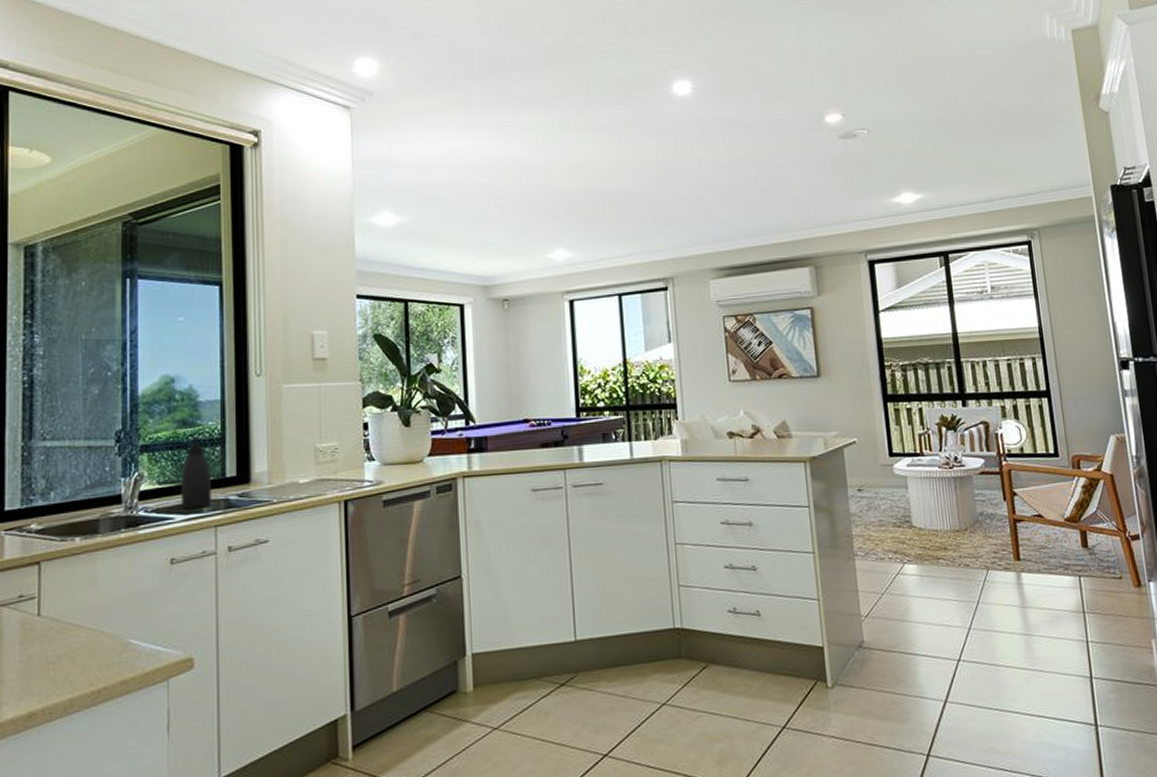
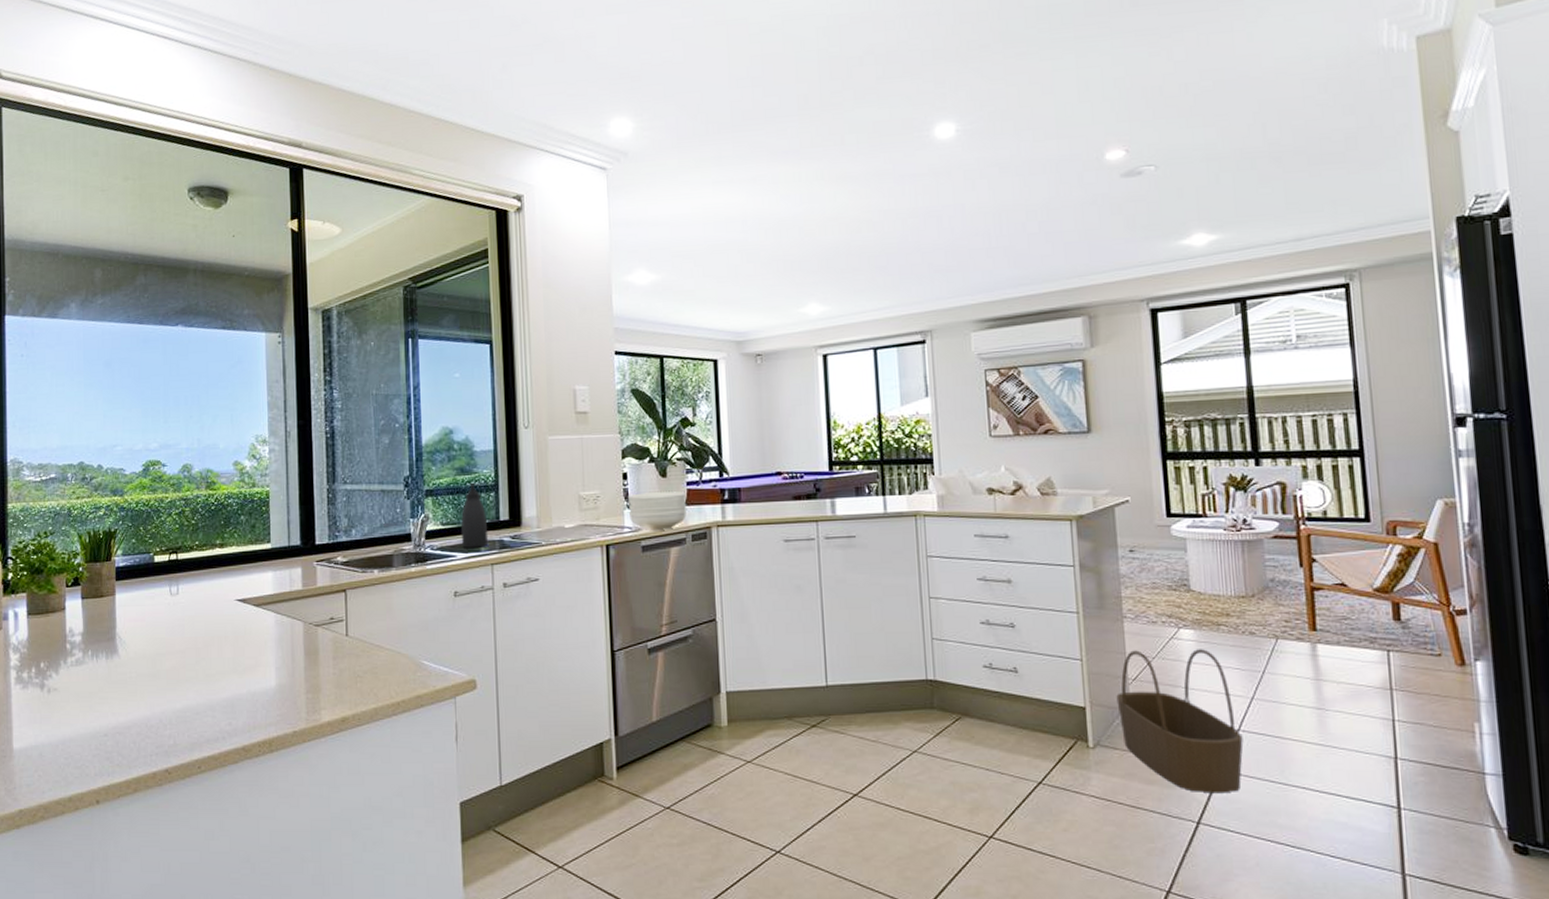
bowl: none [368,441,432,484] -> present [627,491,687,530]
basket: none [851,583,964,725] -> present [1116,649,1244,794]

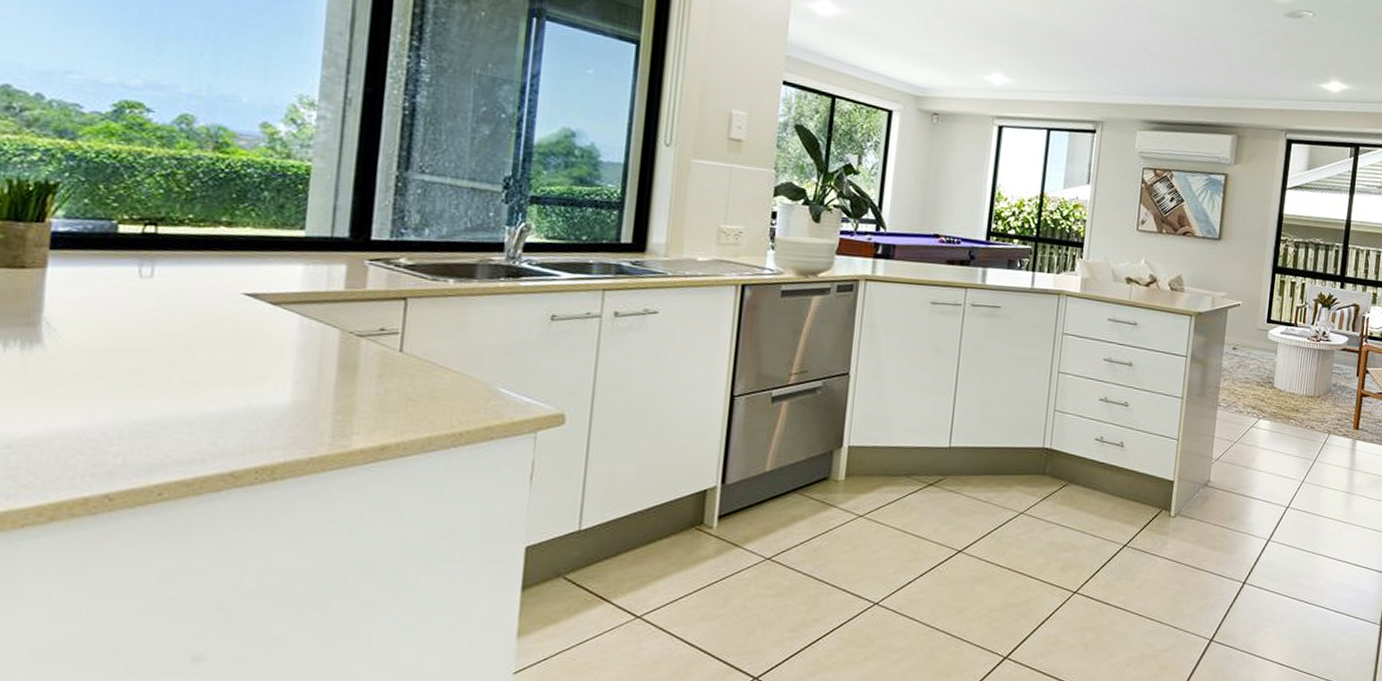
soap dispenser: present [461,482,489,548] -> none [568,195,605,270]
basket: present [1116,649,1244,794] -> none [1199,435,1290,559]

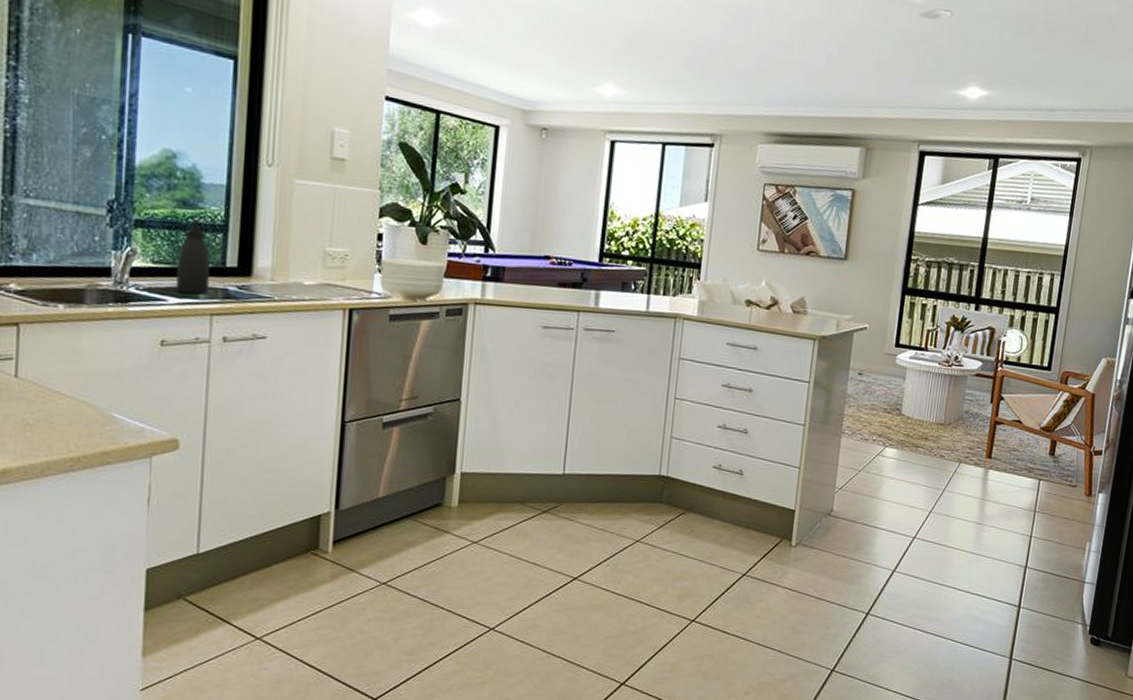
soap dispenser: none [568,195,605,270] -> present [175,218,210,294]

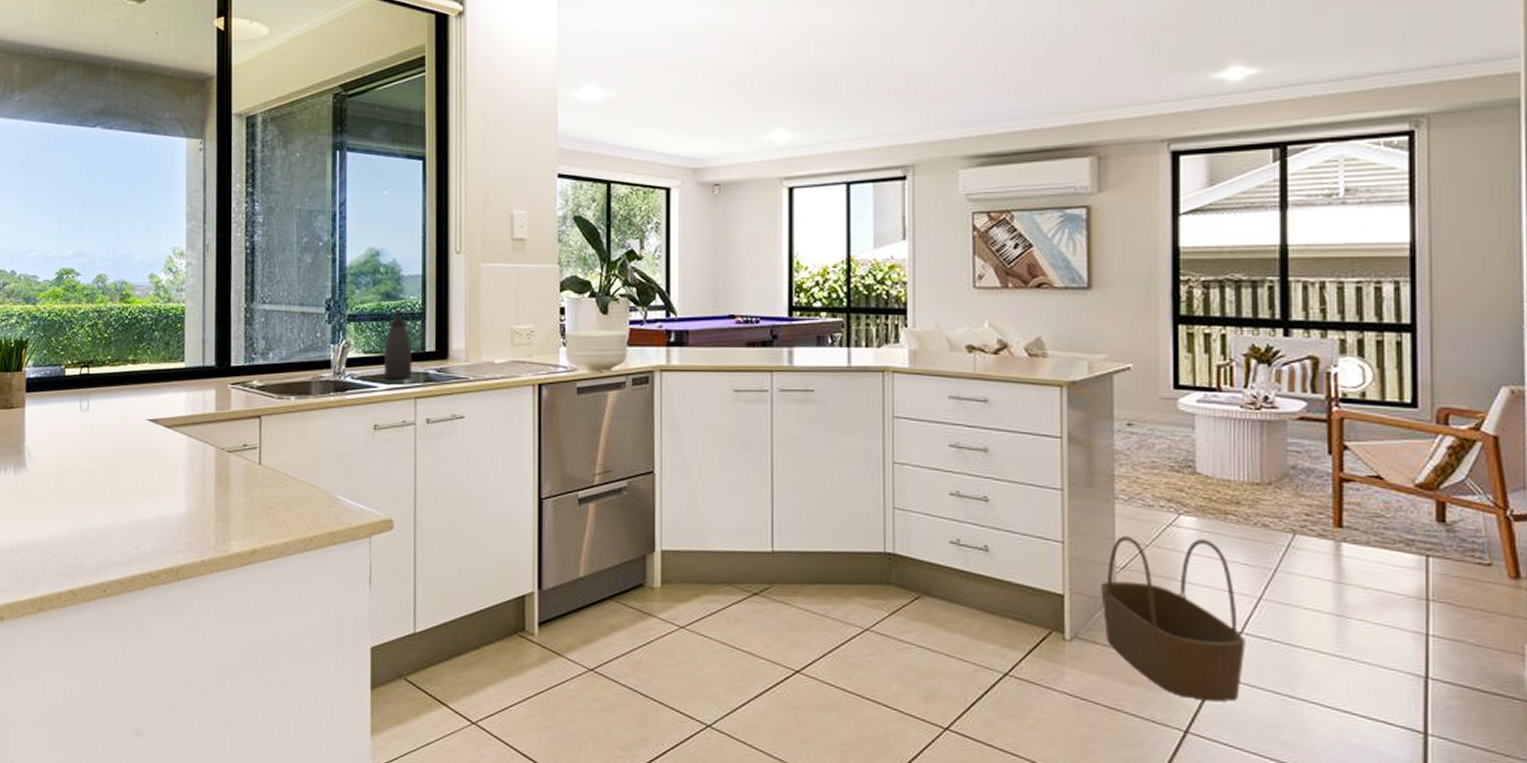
basket: none [821,463,917,590] -> present [1100,536,1246,702]

